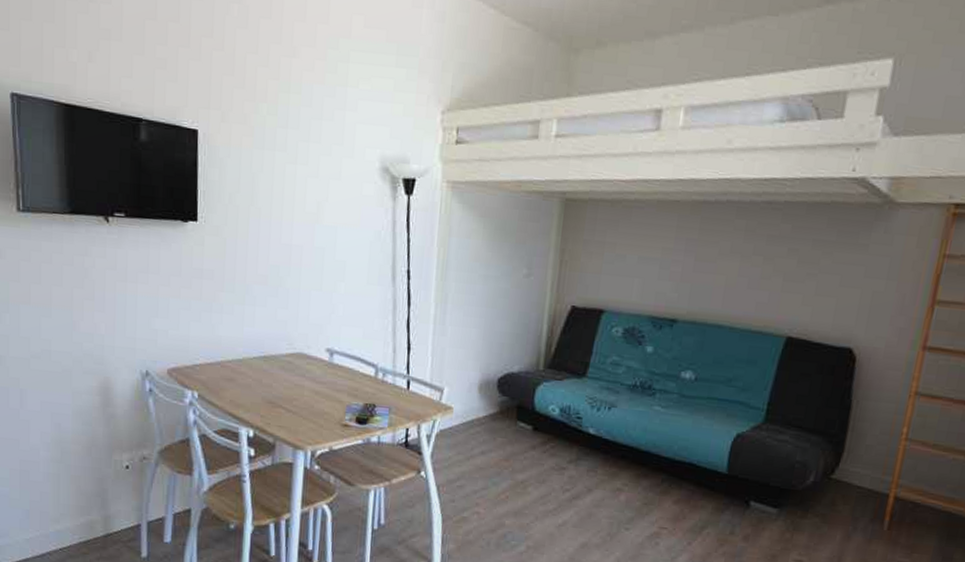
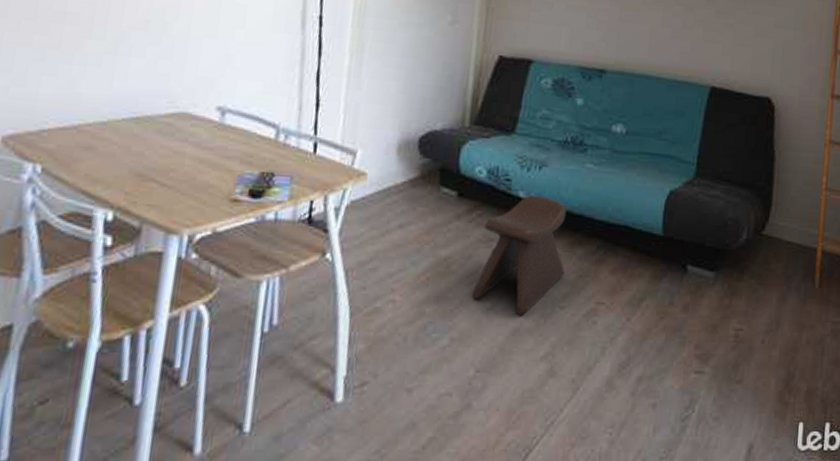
stool: none [545,432,634,534] -> present [471,195,567,316]

